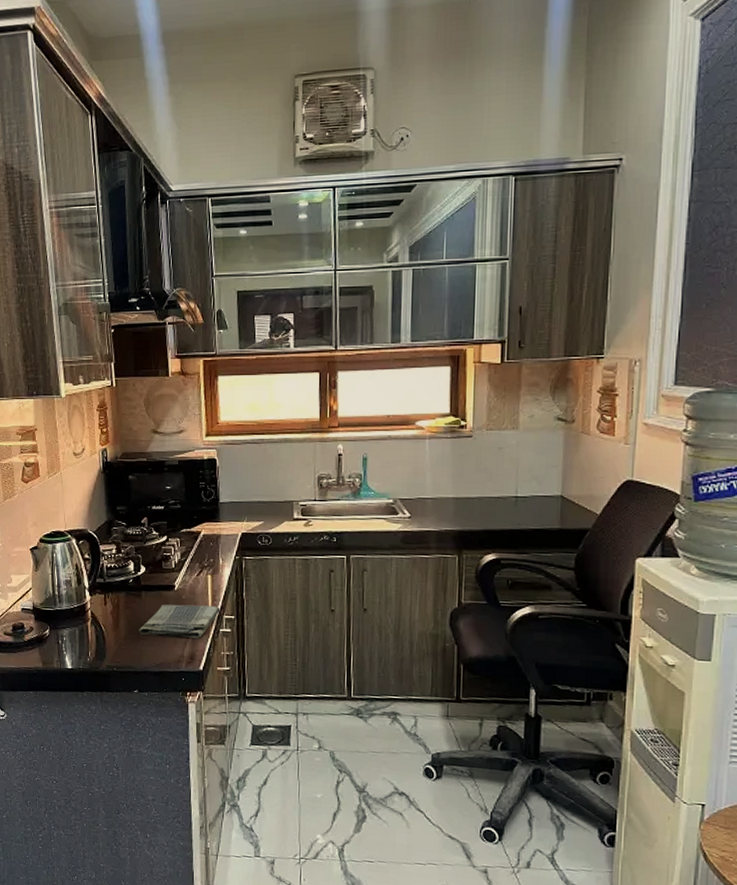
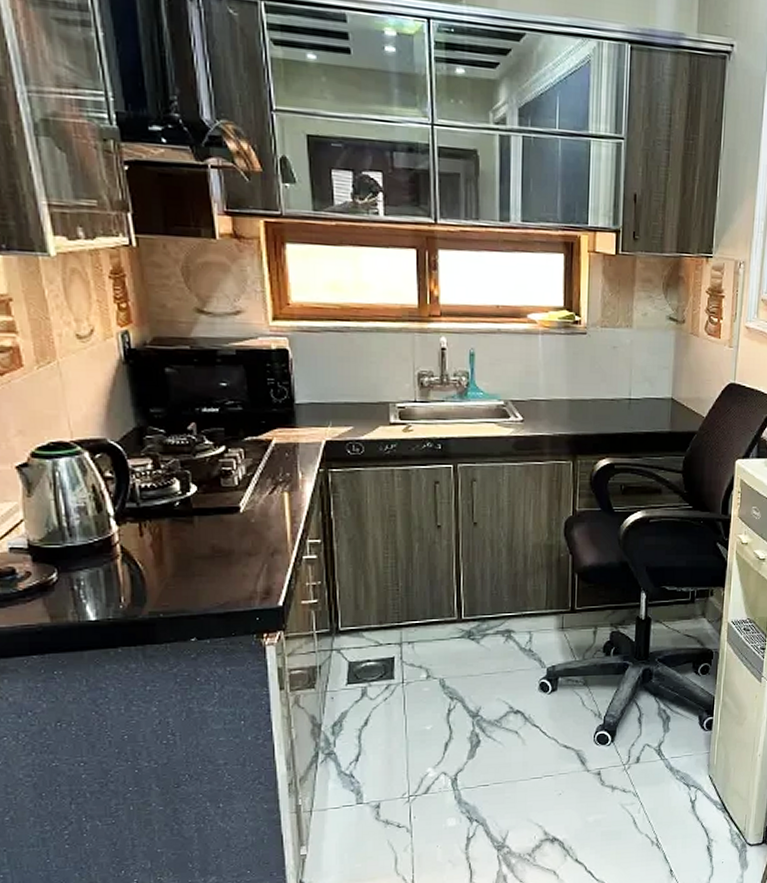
dish towel: present [139,604,220,638] -> none [193,530,302,570]

